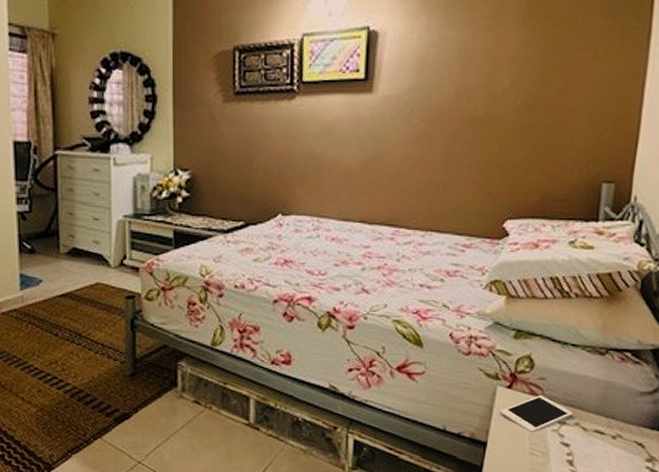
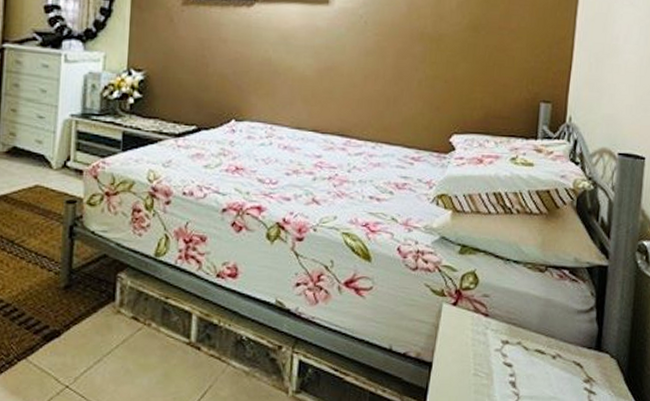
cell phone: present [500,395,573,432] -> none [445,312,515,352]

